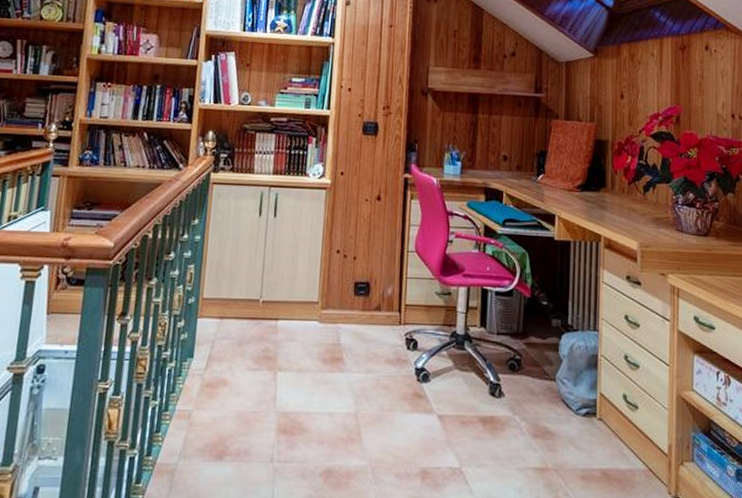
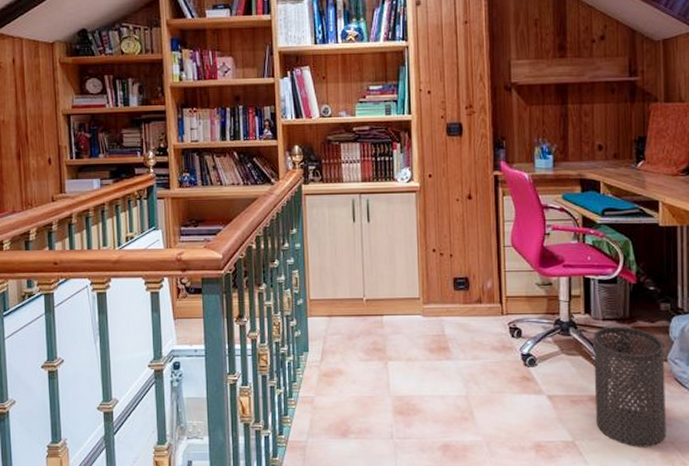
trash can: none [484,342,554,475] -> present [593,326,666,447]

